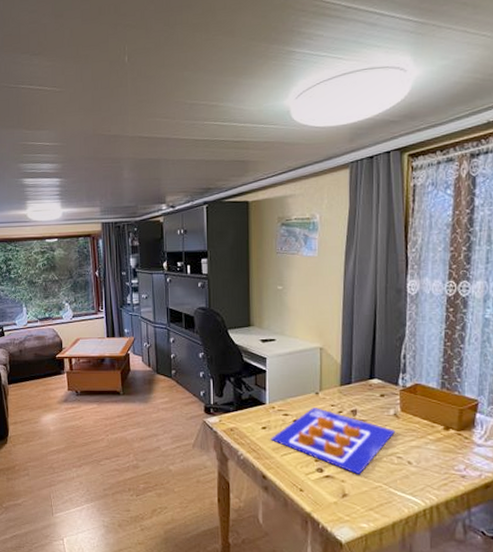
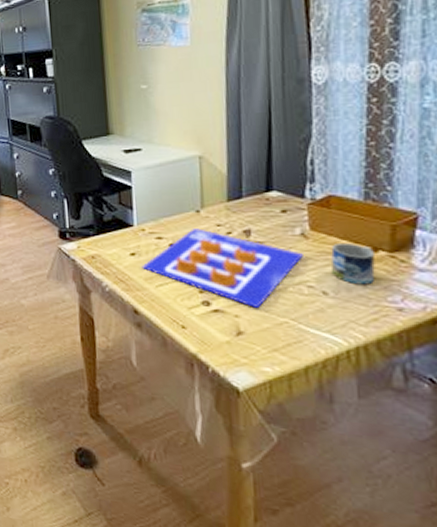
mug: none [415,423,447,457] -> present [331,244,375,285]

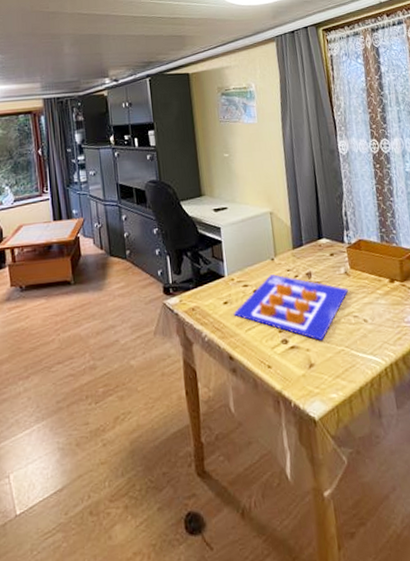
mug: present [331,244,375,285] -> none [365,277,395,311]

